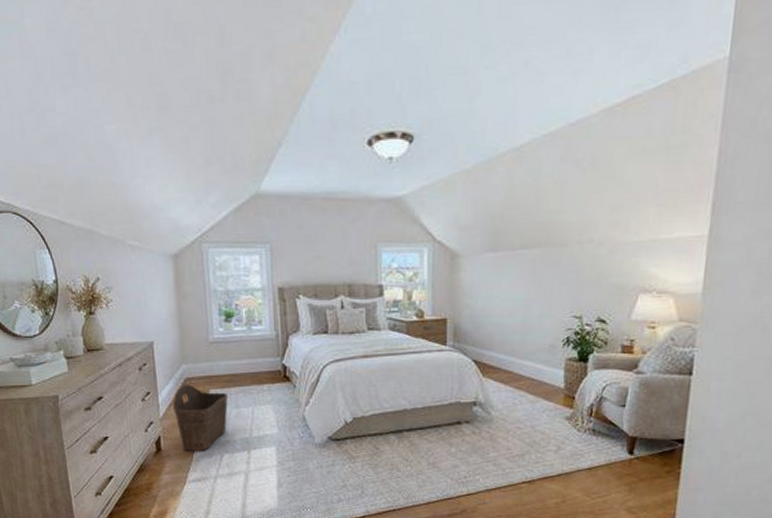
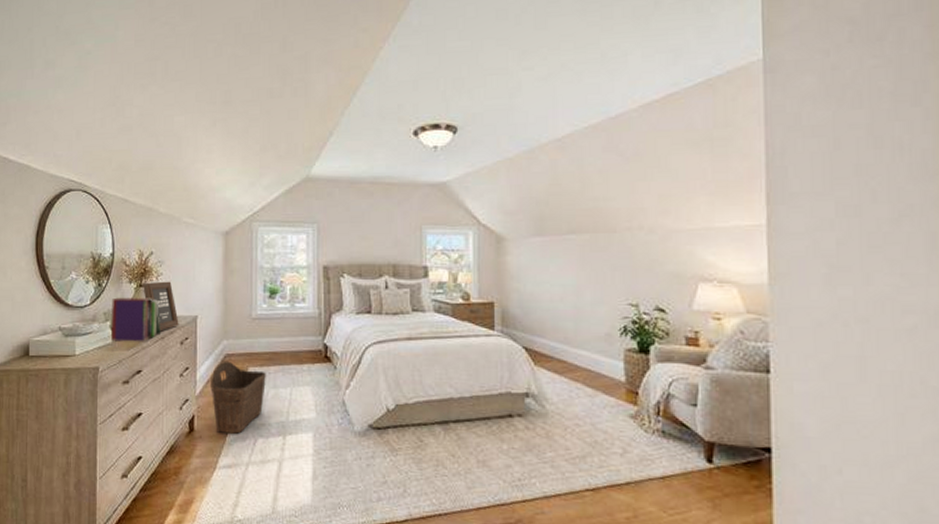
books: none [62,325,117,370] -> present [111,297,161,342]
picture frame: none [93,308,136,357] -> present [143,281,179,330]

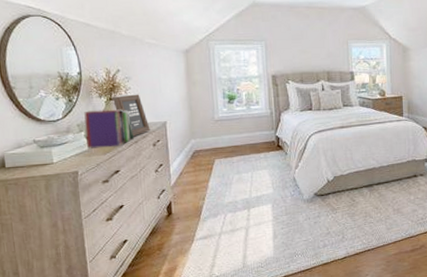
wicker basket: present [210,360,266,434] -> none [183,156,231,213]

